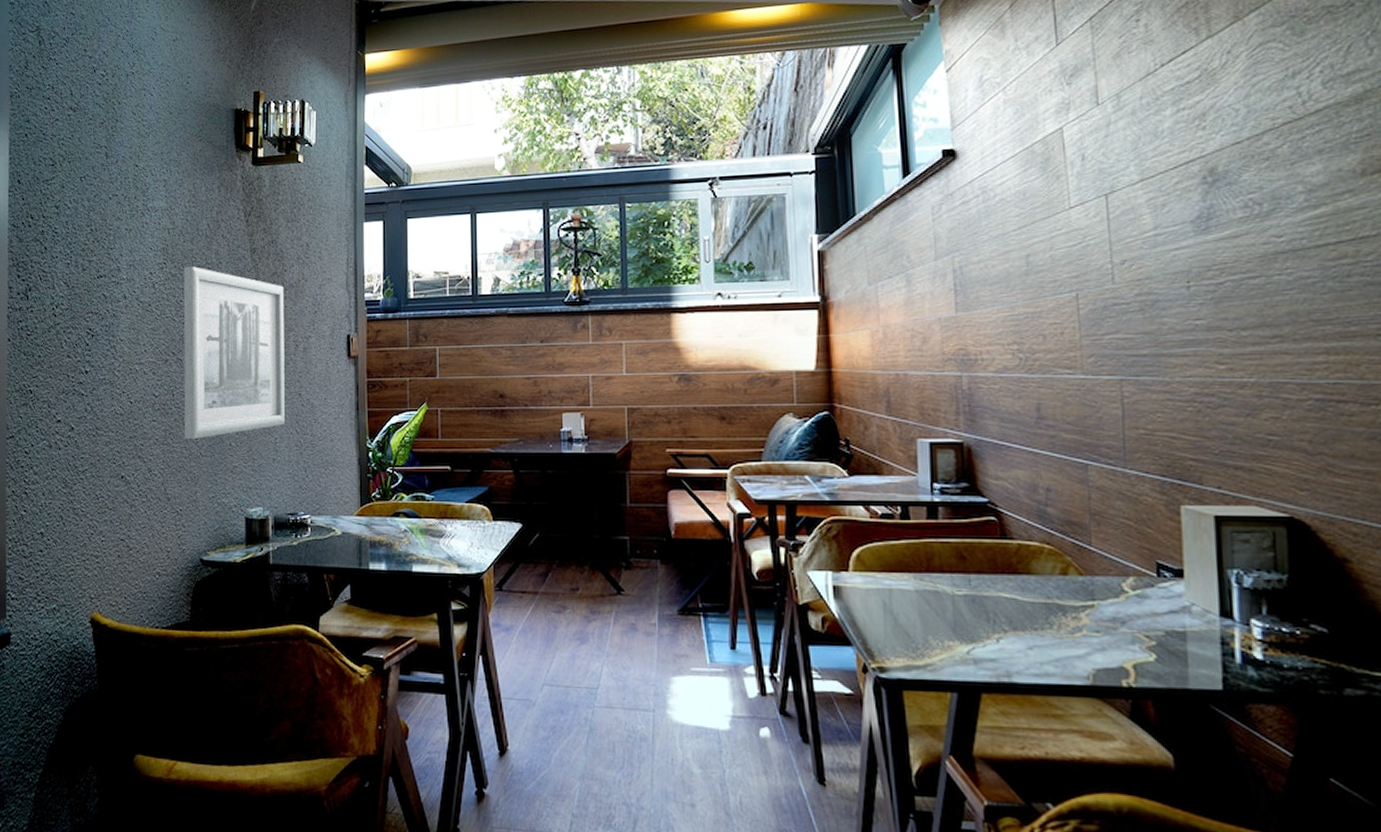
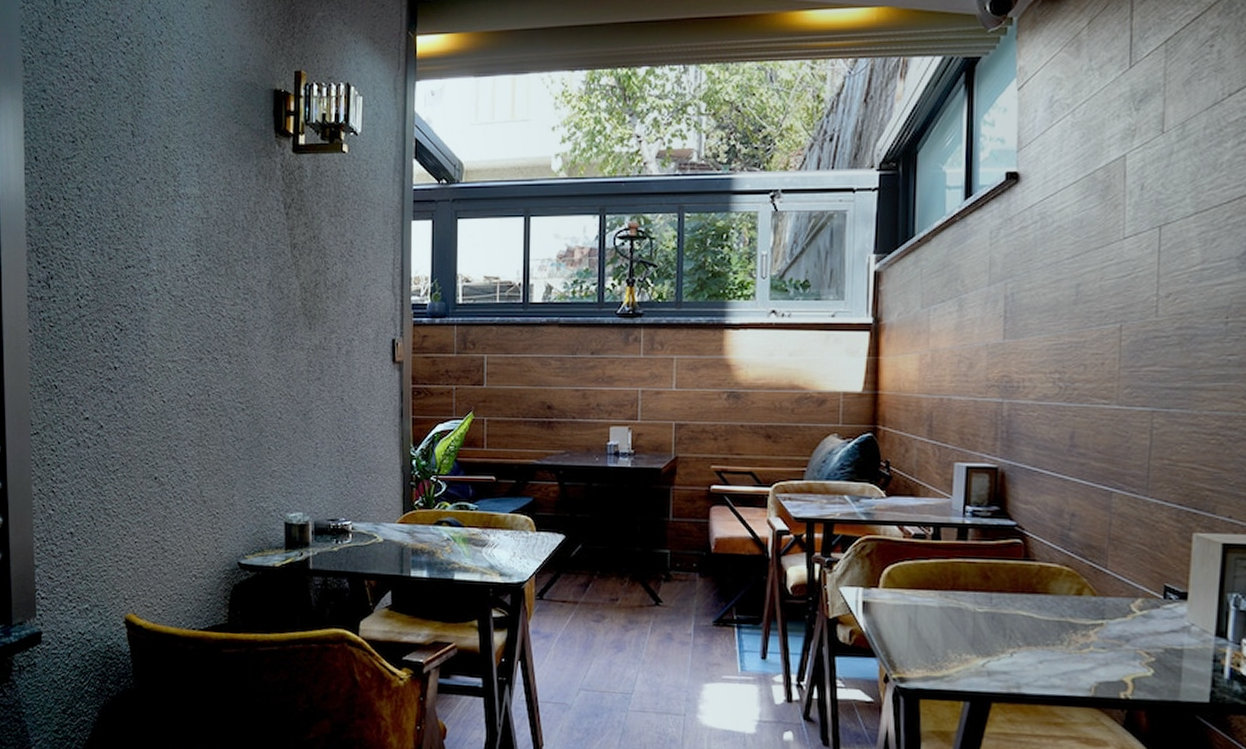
wall art: present [183,266,284,440] -> none [219,260,327,442]

